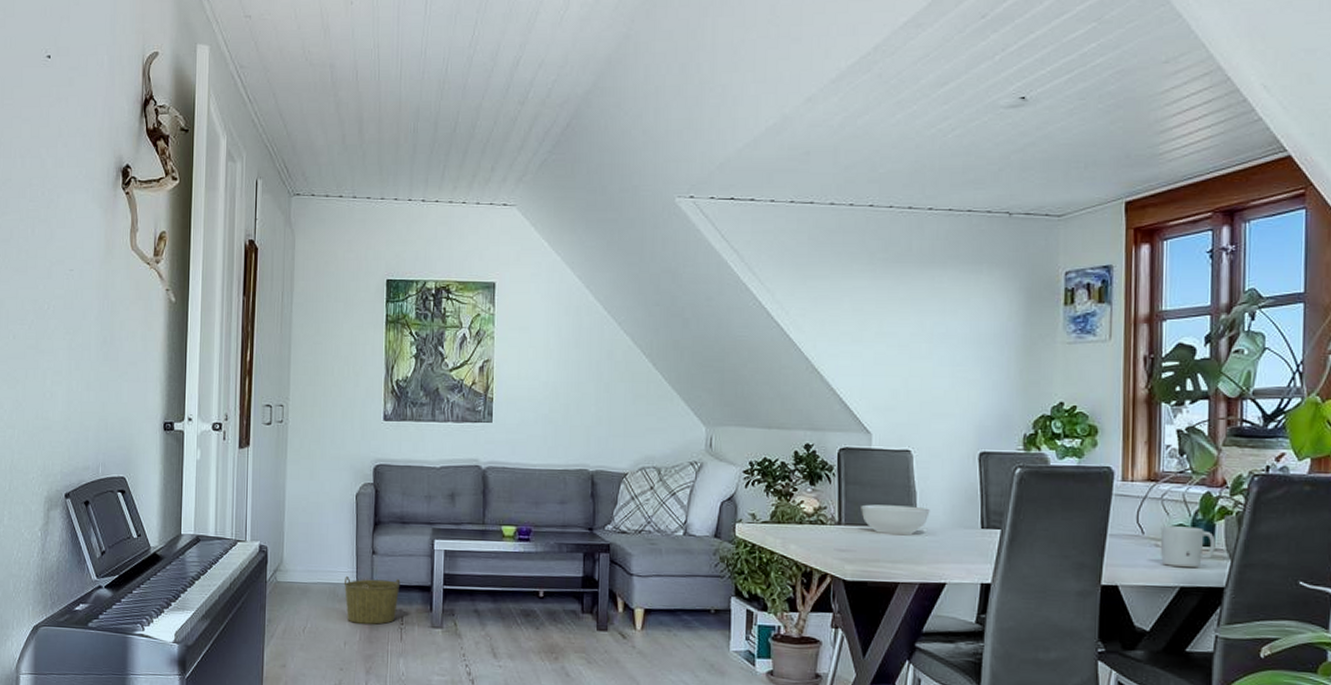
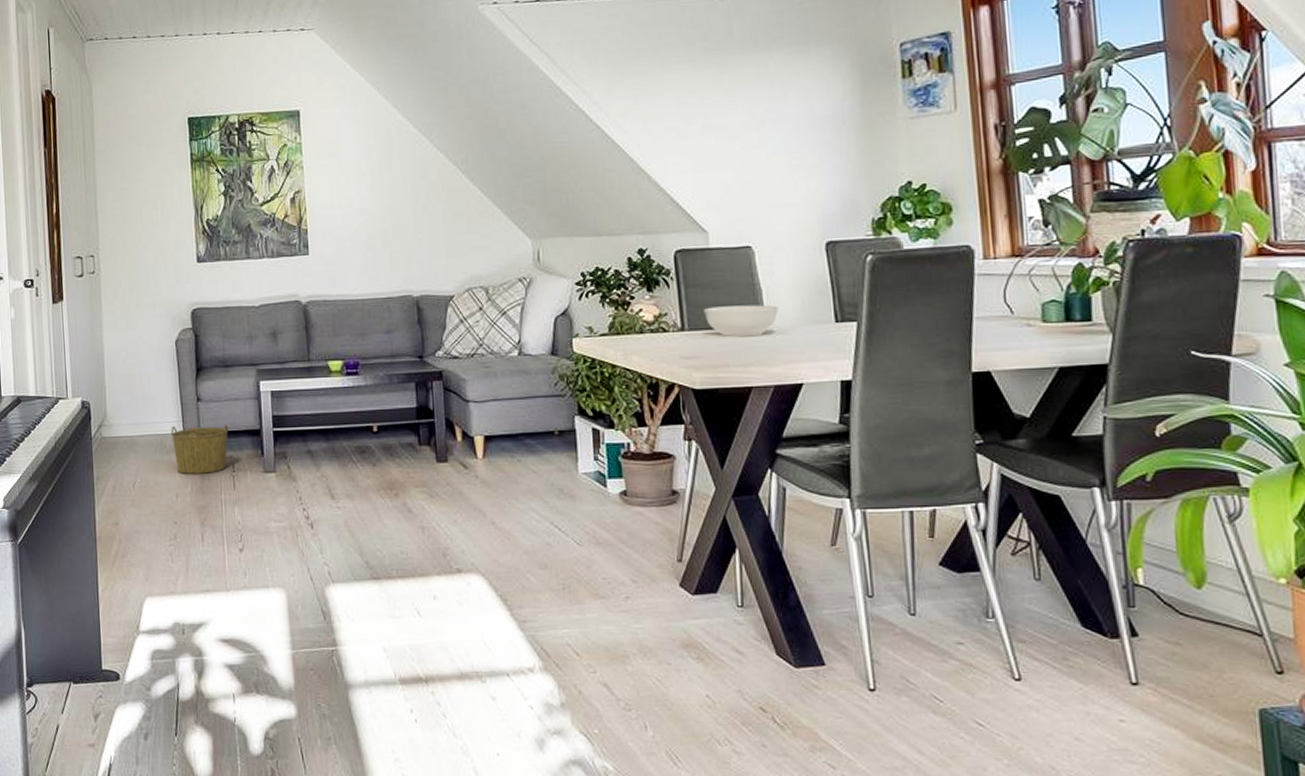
mug: present [1160,526,1216,568] -> none [1031,302,1094,347]

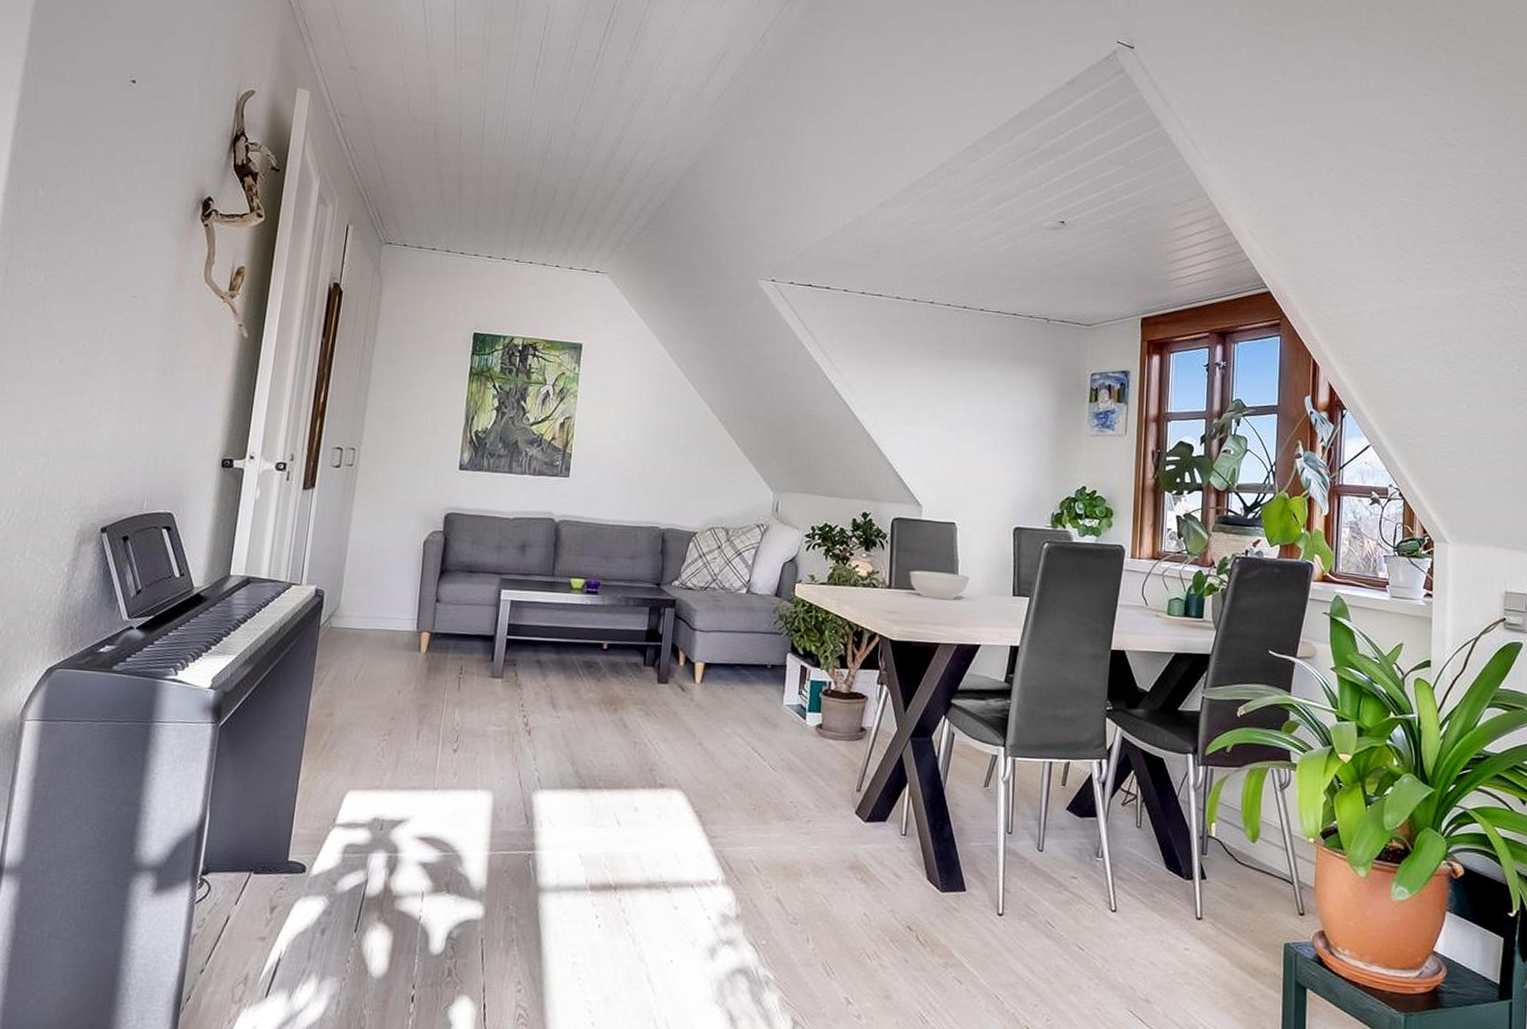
basket: present [170,425,229,474] -> none [403,623,463,674]

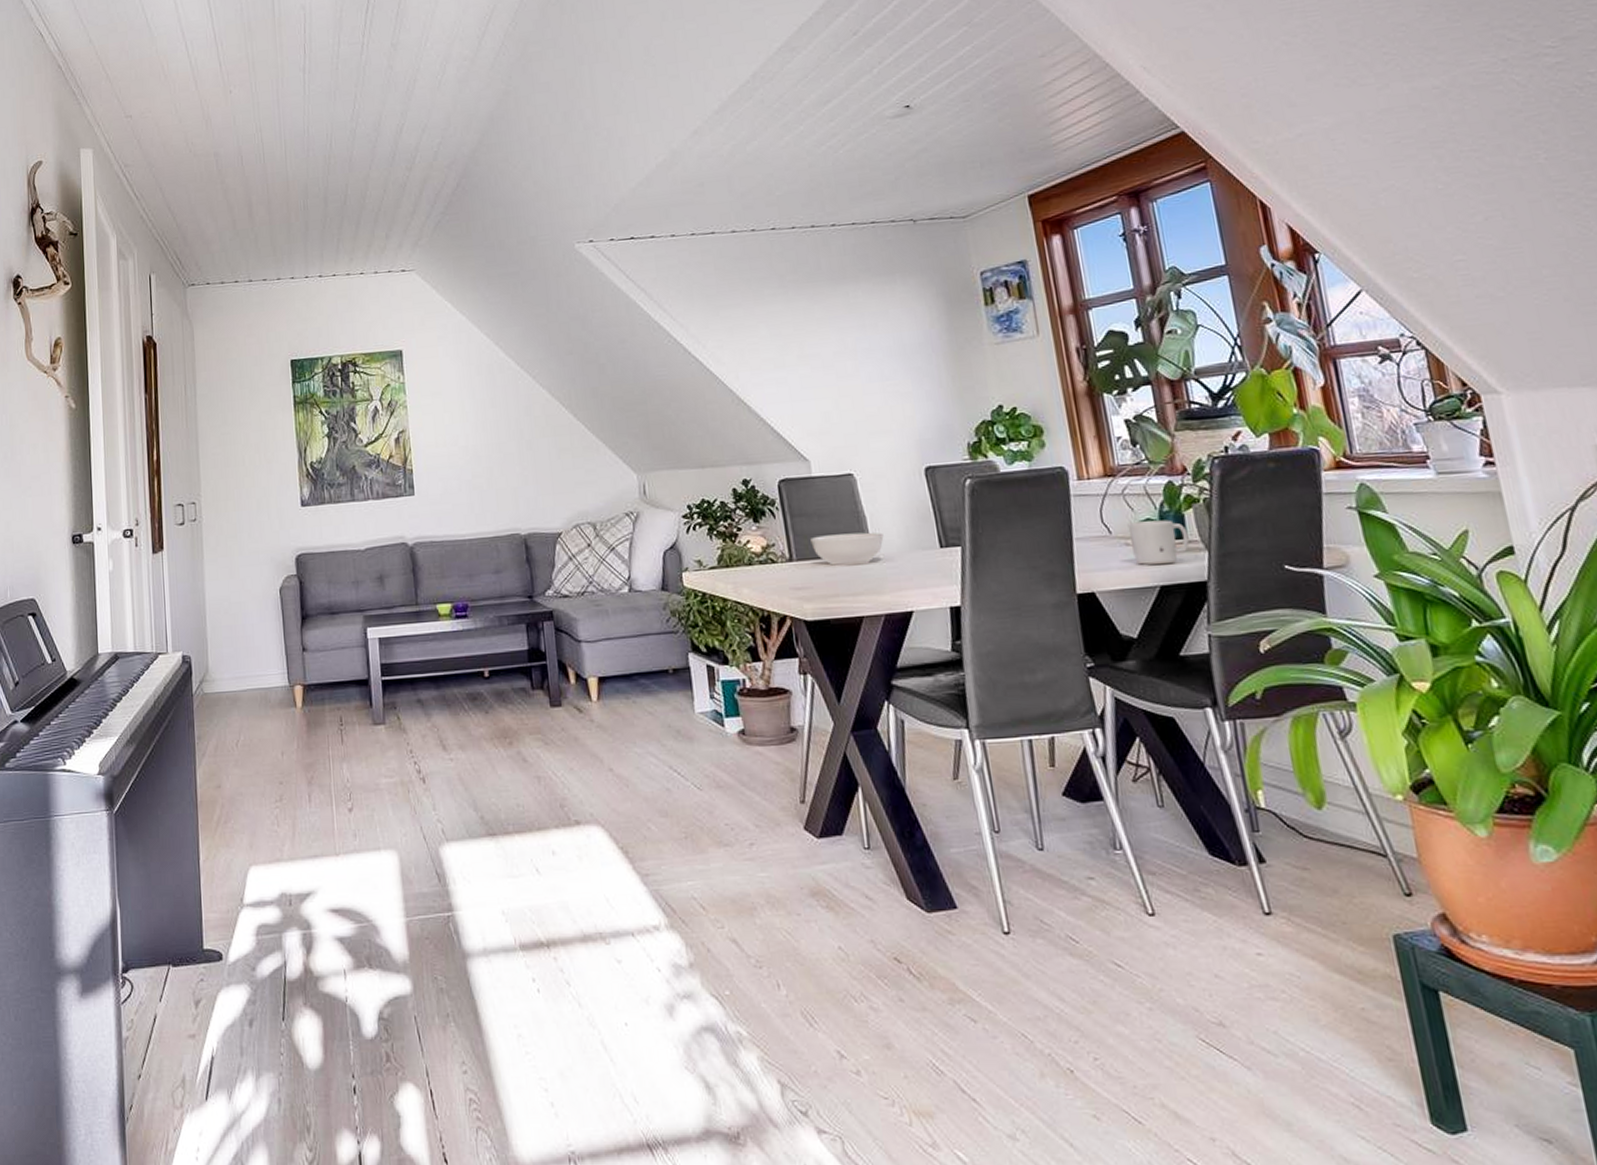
mug: none [1160,599,1205,637] -> present [1127,520,1190,565]

